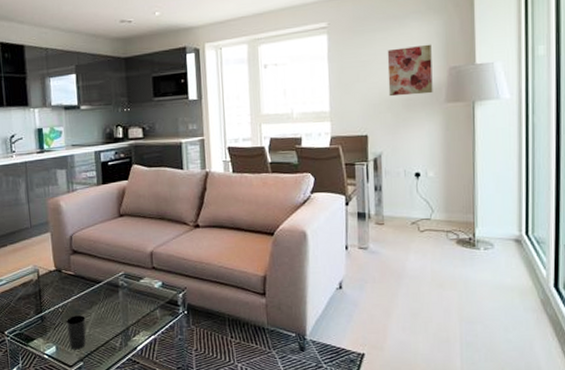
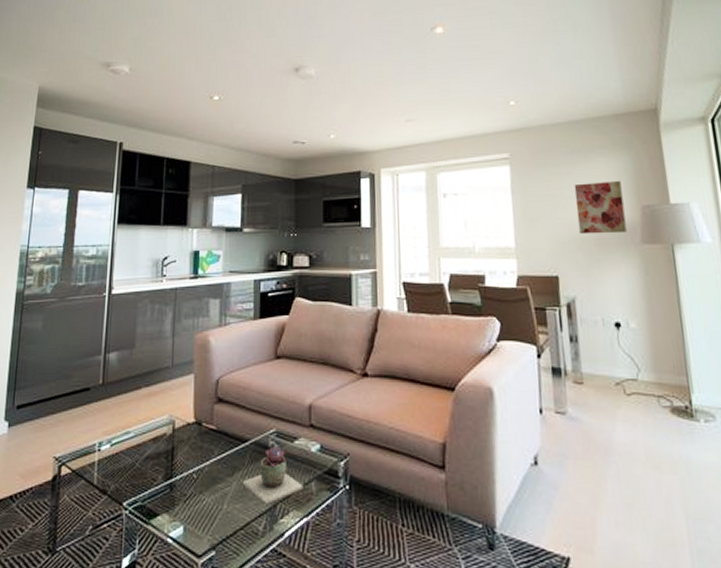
cup: present [67,315,86,350] -> none [200,485,224,533]
succulent plant: none [100,285,150,329] -> present [242,446,303,506]

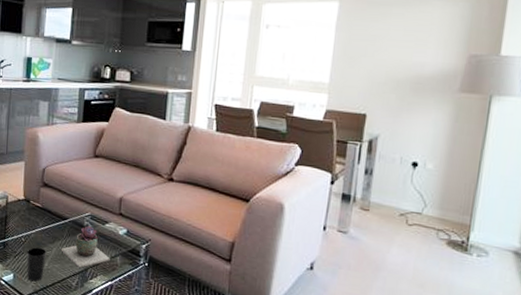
cup: none [200,485,224,533] -> present [26,247,46,282]
wall art: present [574,180,627,235] -> none [396,26,453,80]

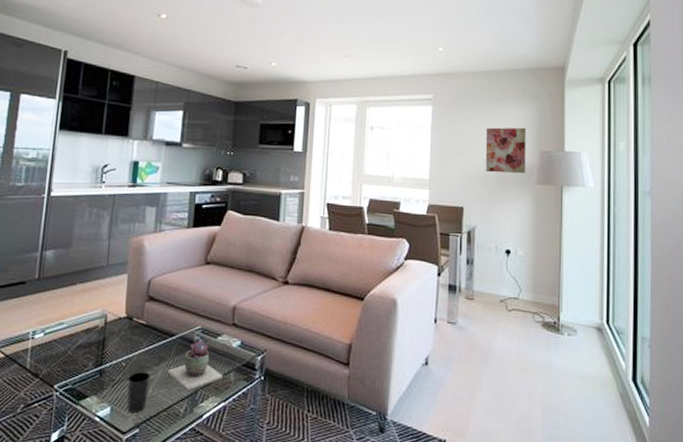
wall art: none [396,26,453,80] -> present [485,127,526,174]

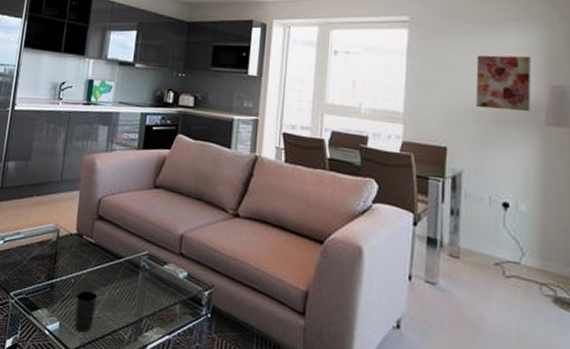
succulent plant: present [167,341,223,392] -> none [113,267,168,318]

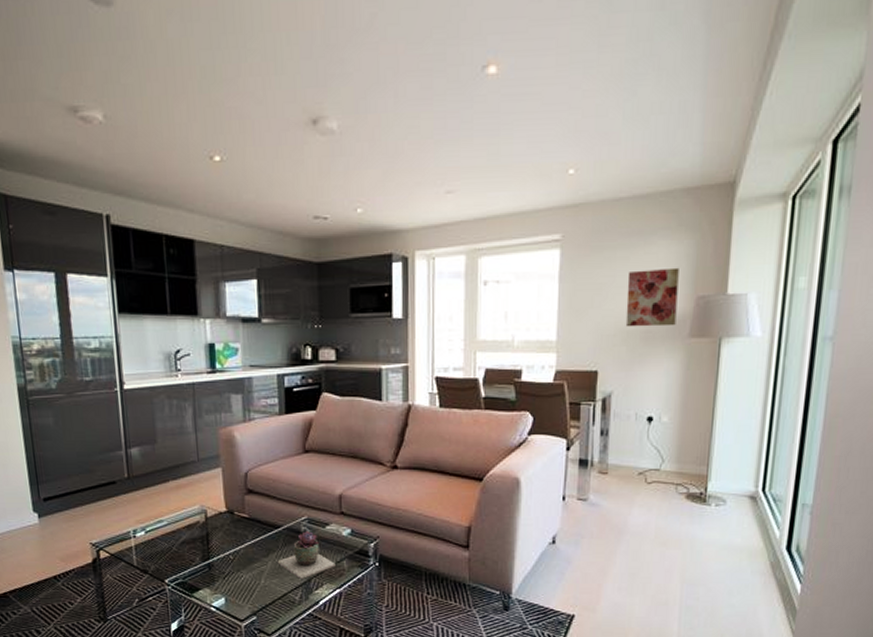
cup: present [74,290,98,333] -> none [238,564,261,603]
succulent plant: none [113,267,168,318] -> present [277,531,336,580]

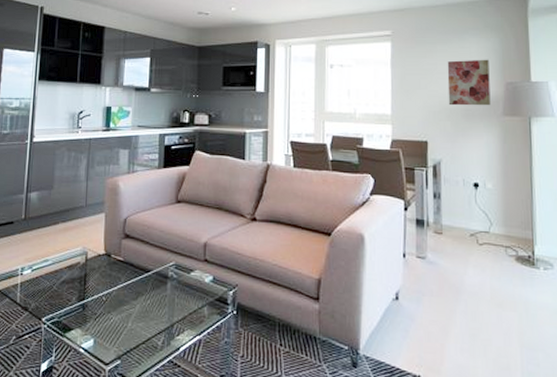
succulent plant: present [277,531,336,580] -> none [145,276,197,325]

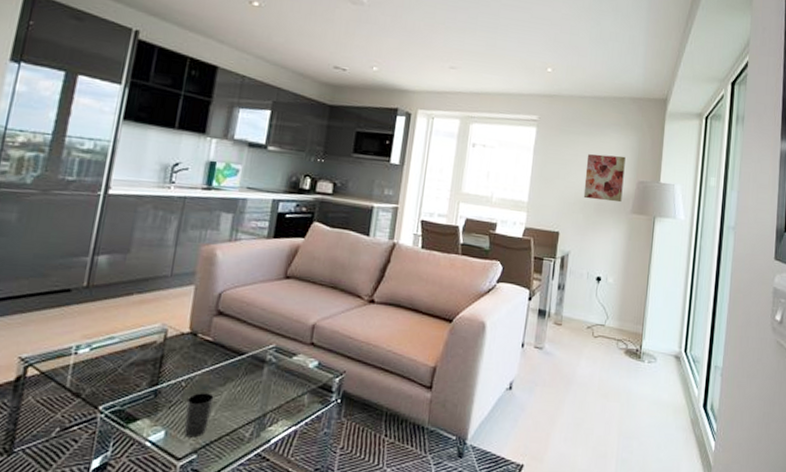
cup: none [108,306,129,346] -> present [183,393,214,438]

